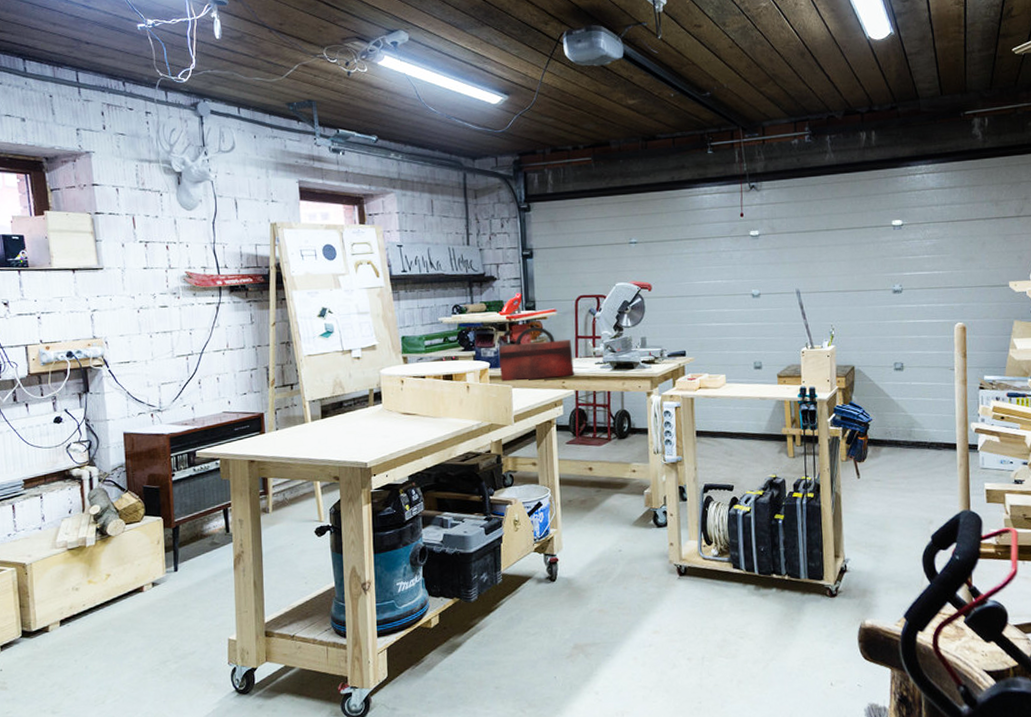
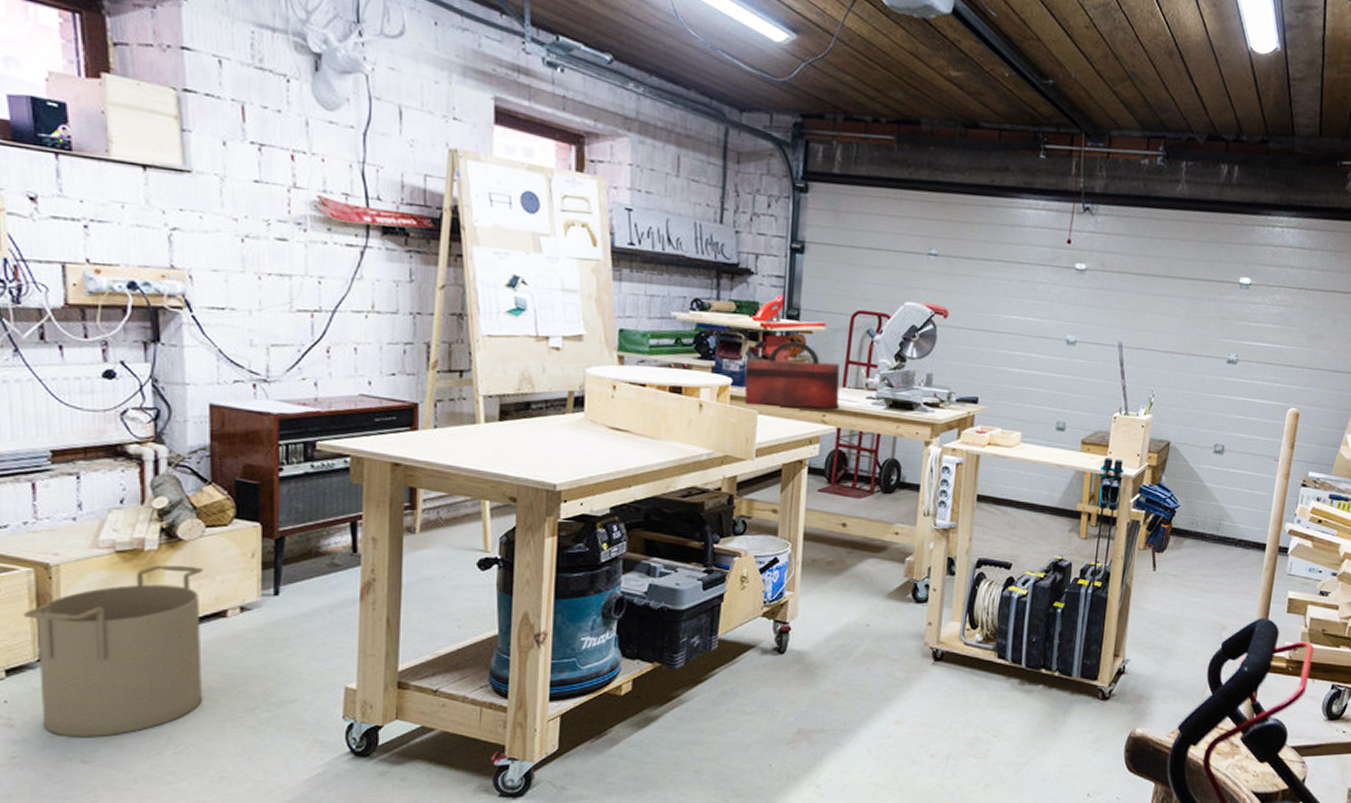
bucket: none [10,555,130,695] -> present [23,565,203,738]

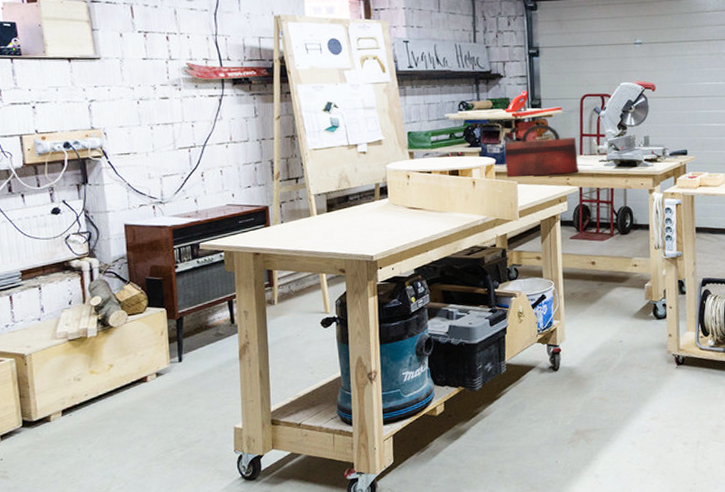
bucket: present [23,565,203,738] -> none [9,346,134,483]

